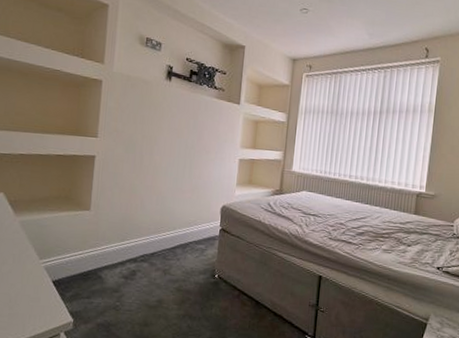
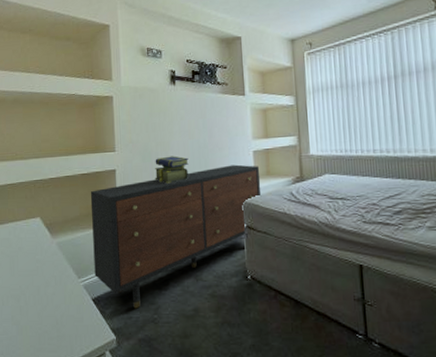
dresser: none [58,169,243,295] -> present [90,164,262,309]
stack of books: none [136,150,174,178] -> present [154,156,189,184]

